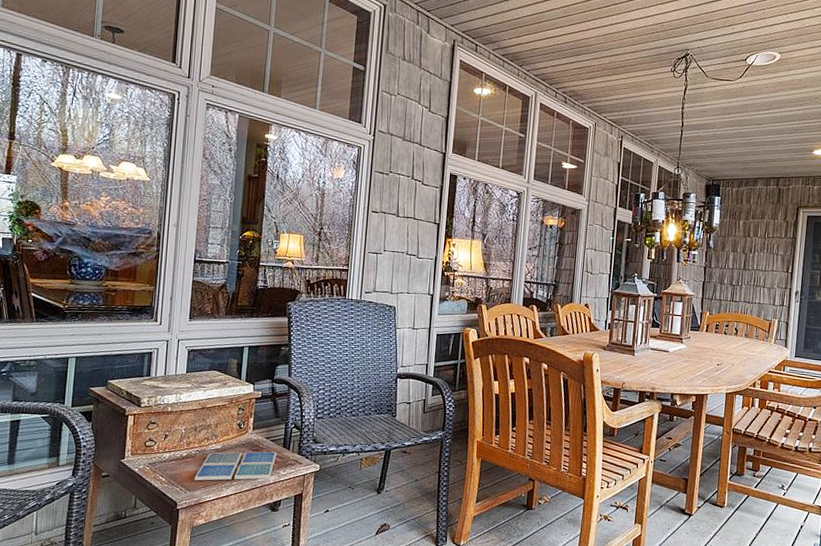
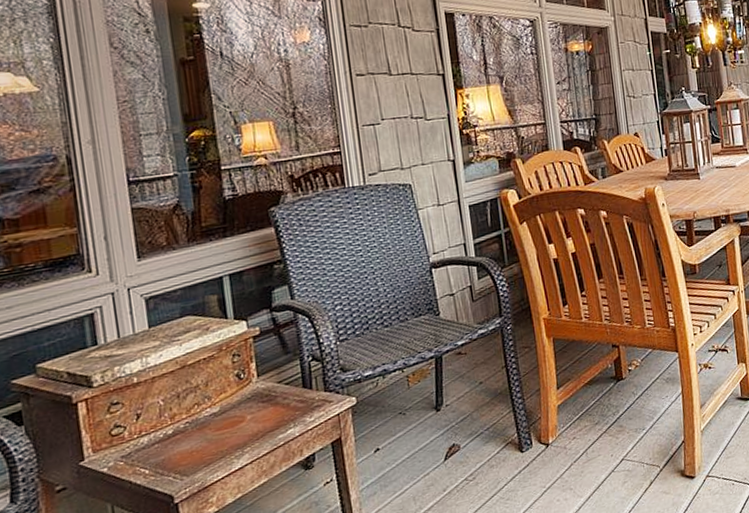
drink coaster: present [194,451,277,481] -> none [190,396,297,462]

